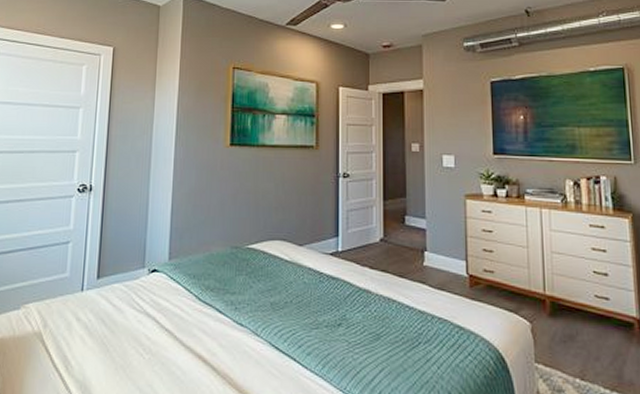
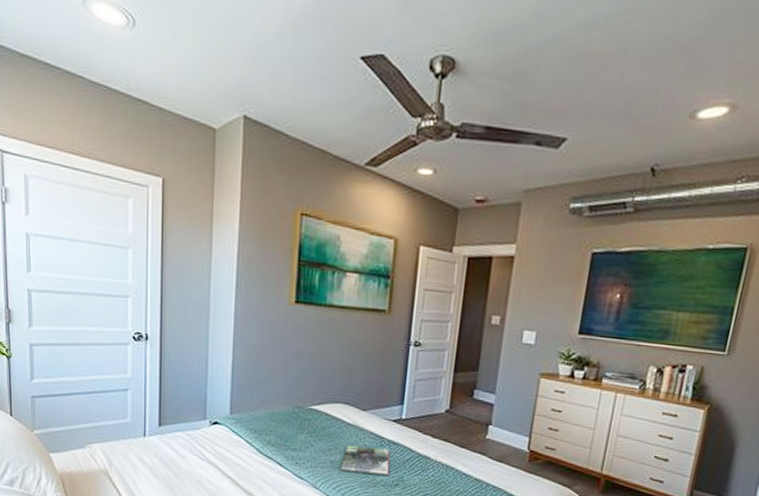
magazine: none [281,283,331,315] -> present [340,445,390,476]

